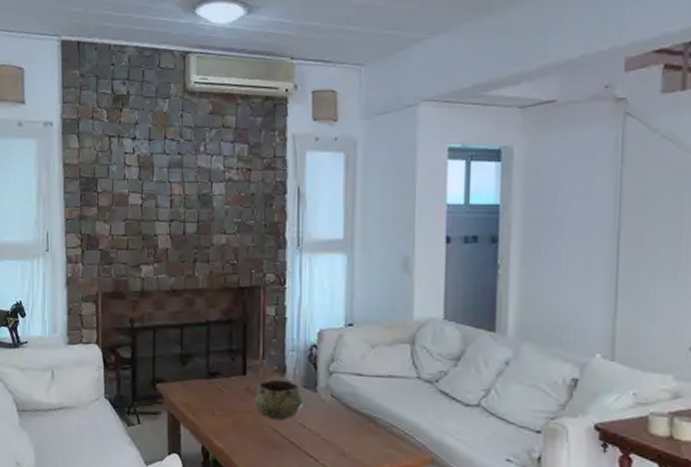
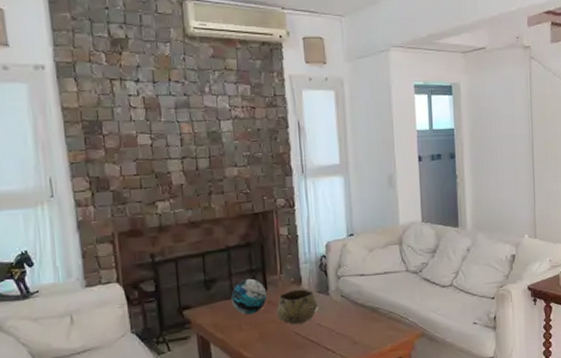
decorative orb: none [207,359,246,399] -> present [231,278,267,315]

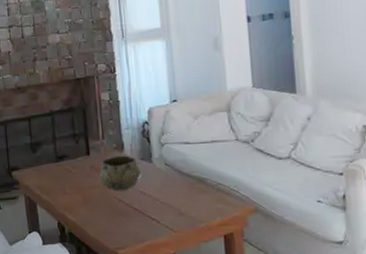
decorative orb: present [231,278,267,315] -> none [56,143,90,178]

